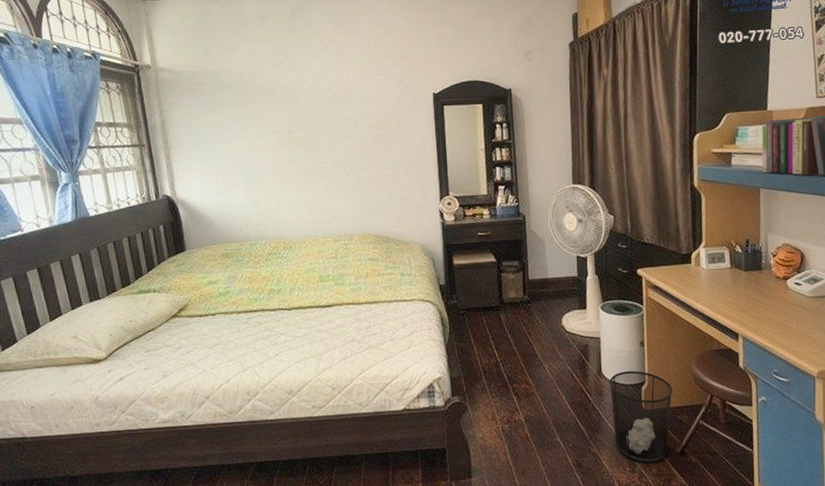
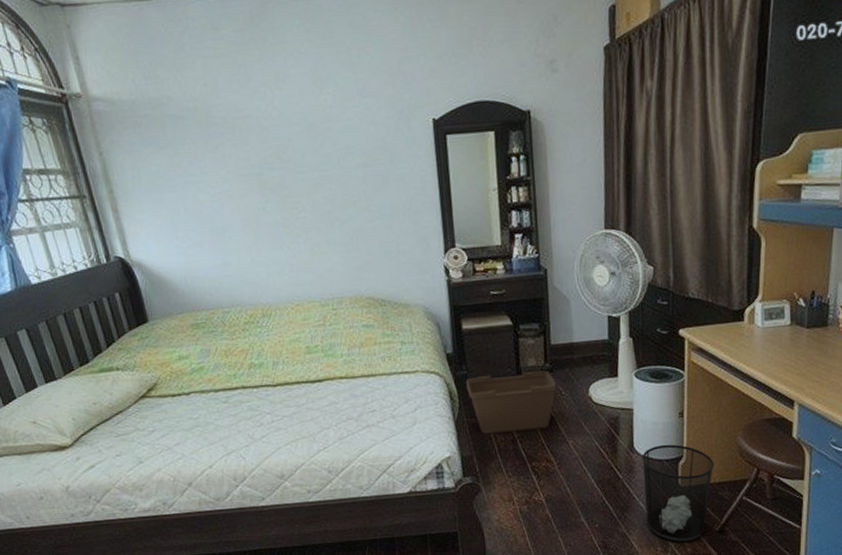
bicycle basket: none [456,302,535,358] -> present [466,370,557,434]

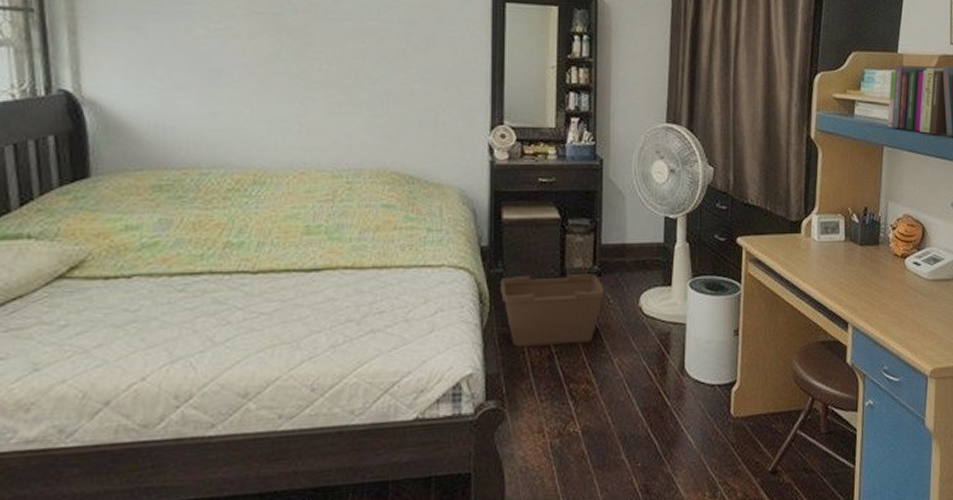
waste bin: present [642,444,715,543] -> none [693,366,769,487]

